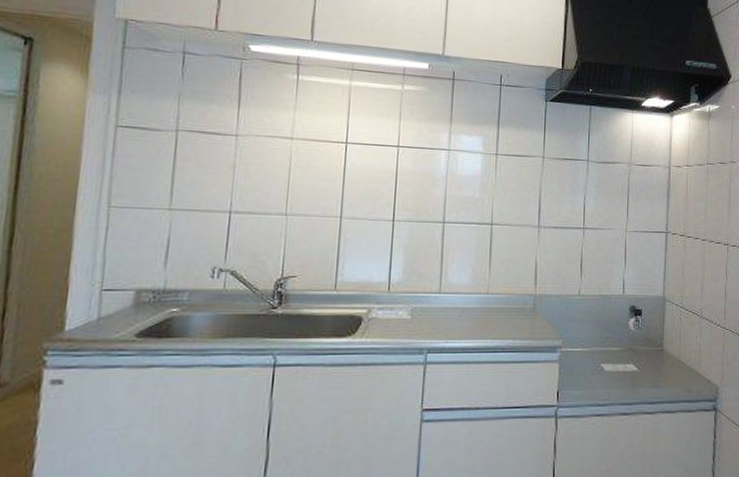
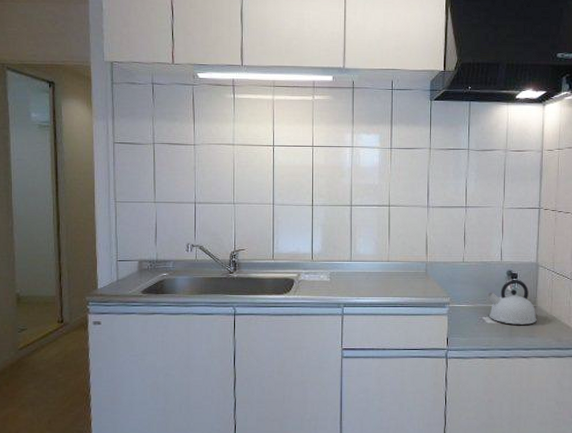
kettle: none [605,316,663,373] -> present [486,279,537,325]

